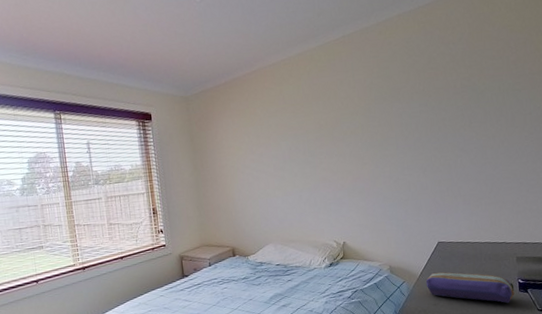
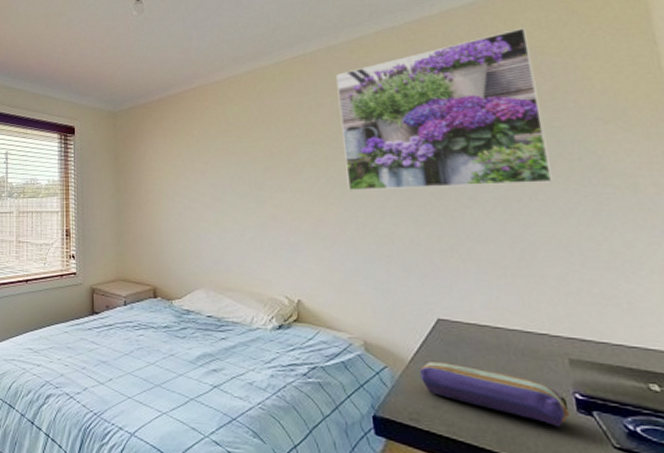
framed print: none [368,10,513,151] -> present [336,28,552,190]

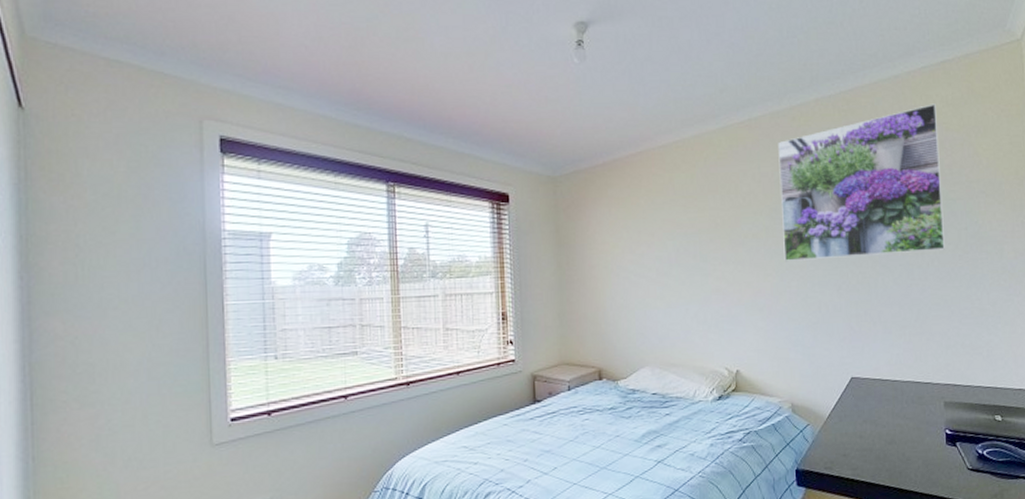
pencil case: present [419,360,570,428] -> none [834,414,941,459]

